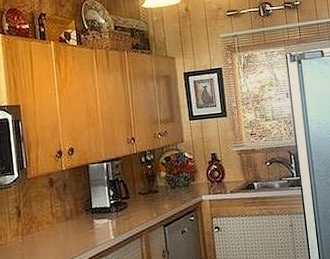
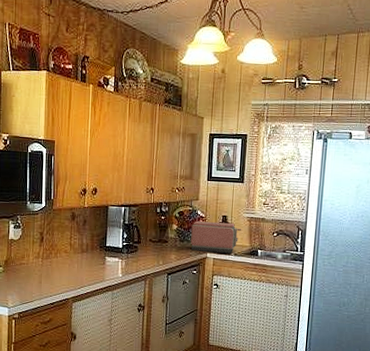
toaster: none [181,159,233,196] -> present [191,221,241,254]

